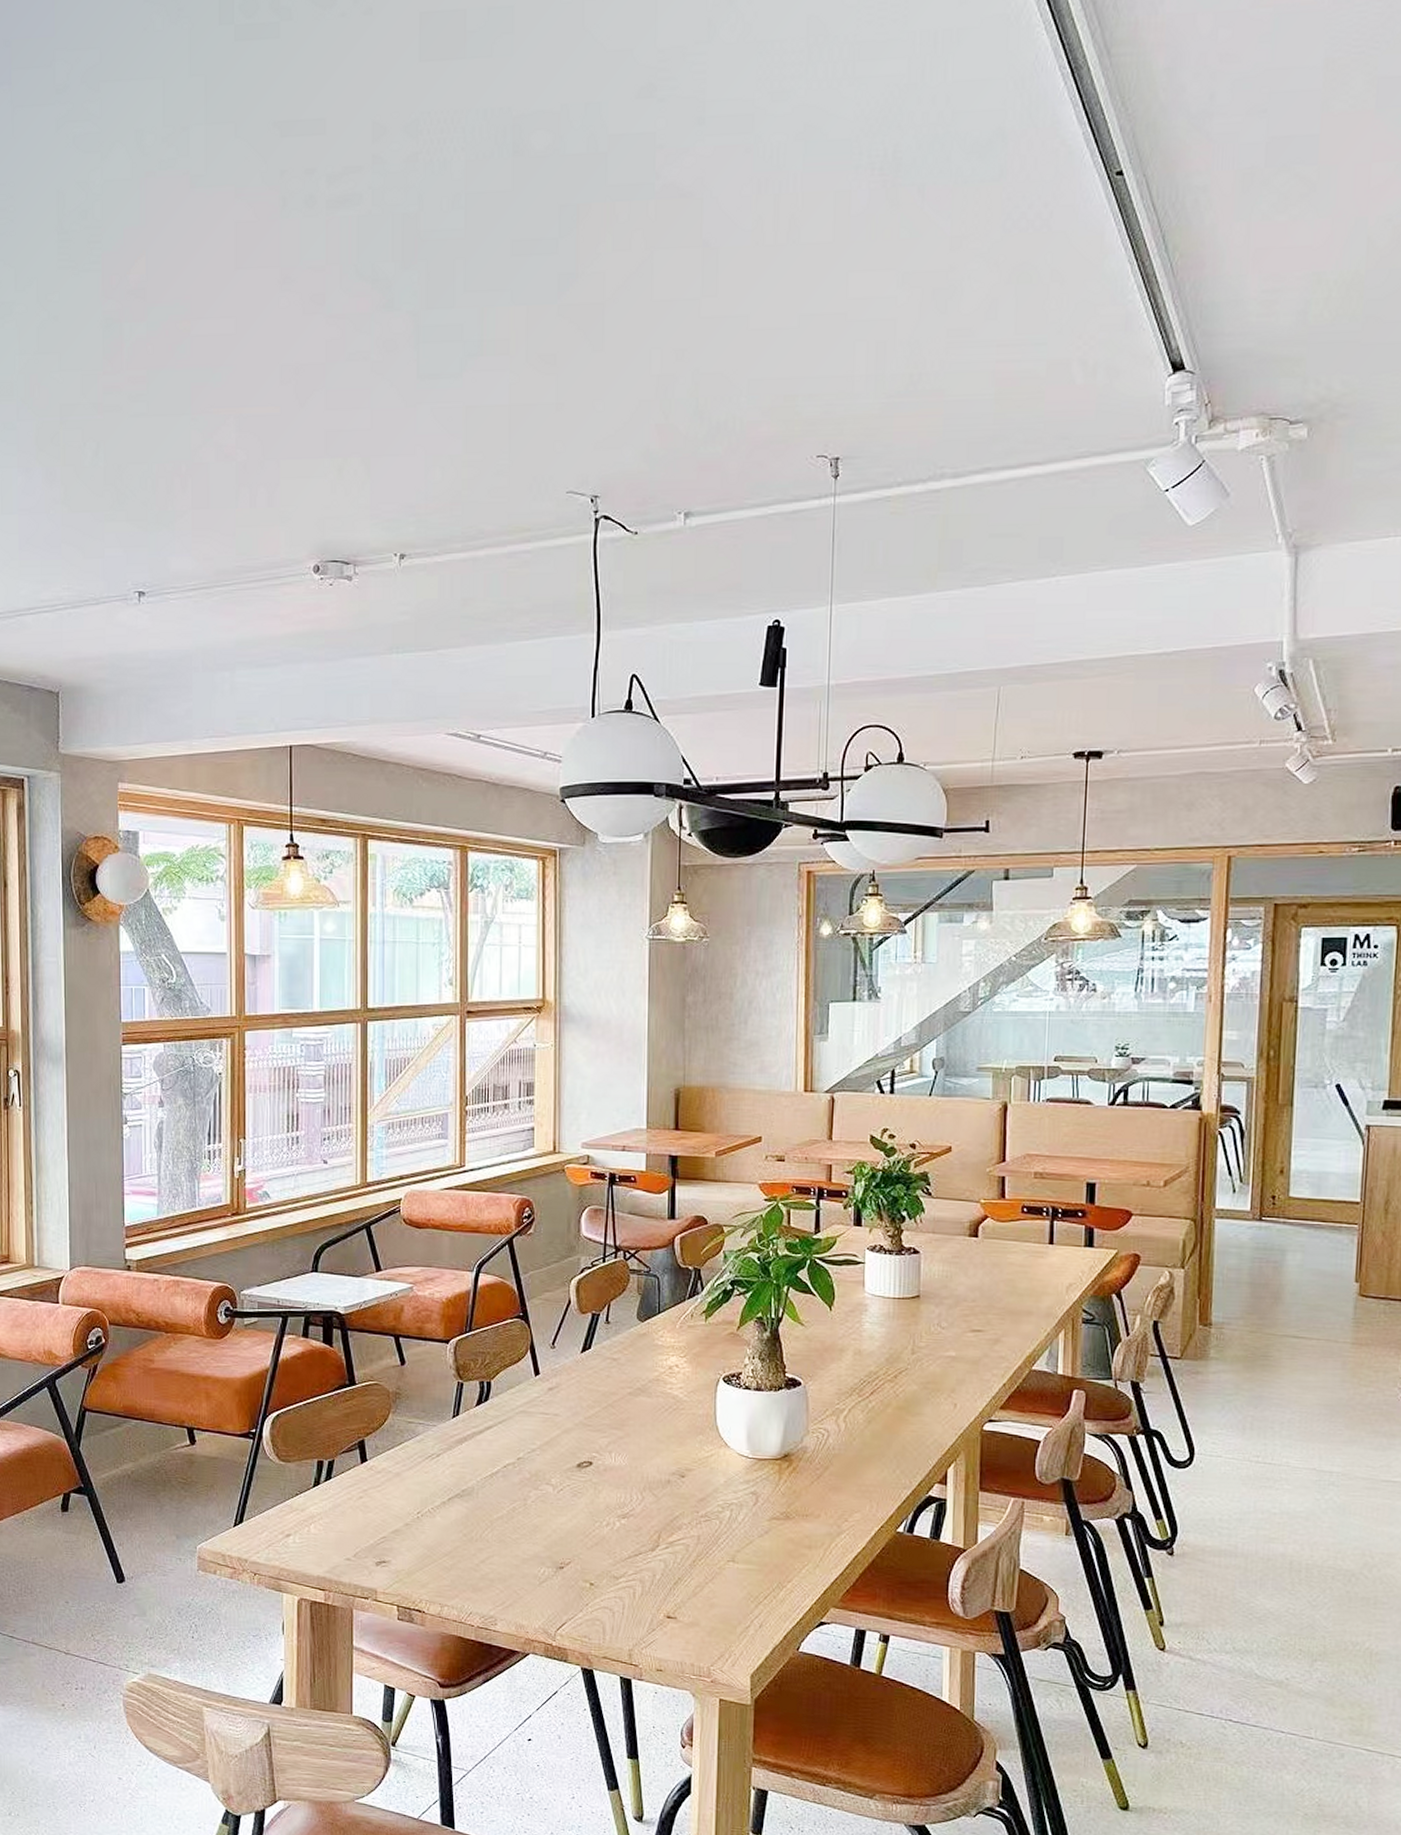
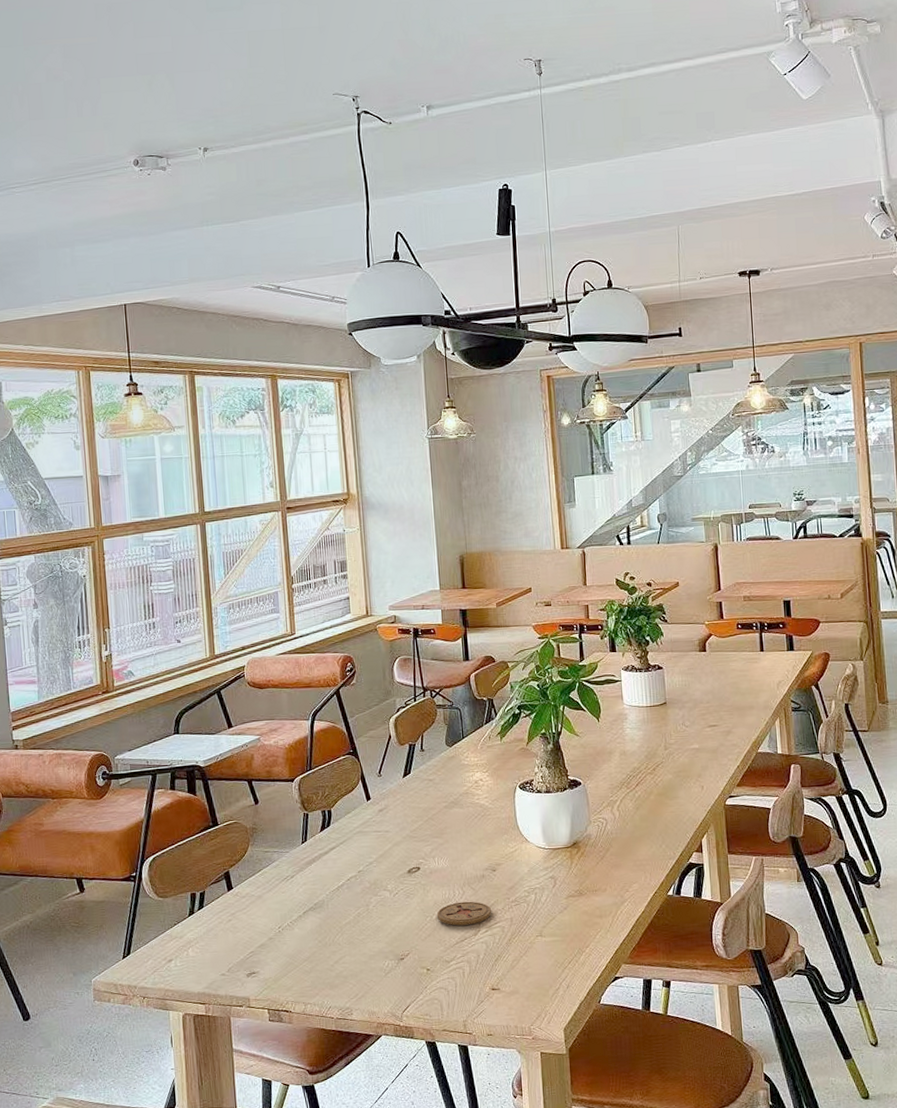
coaster: none [607,1509,676,1538] -> present [436,901,492,926]

